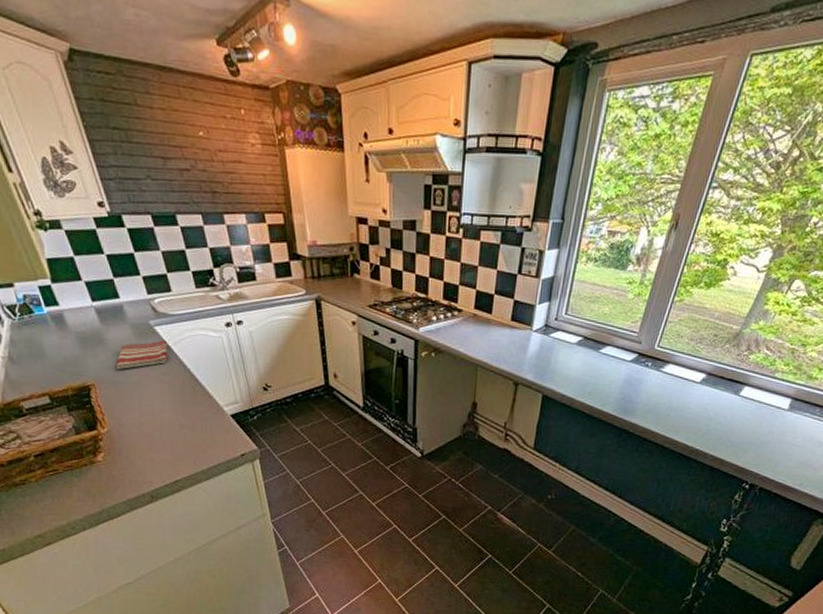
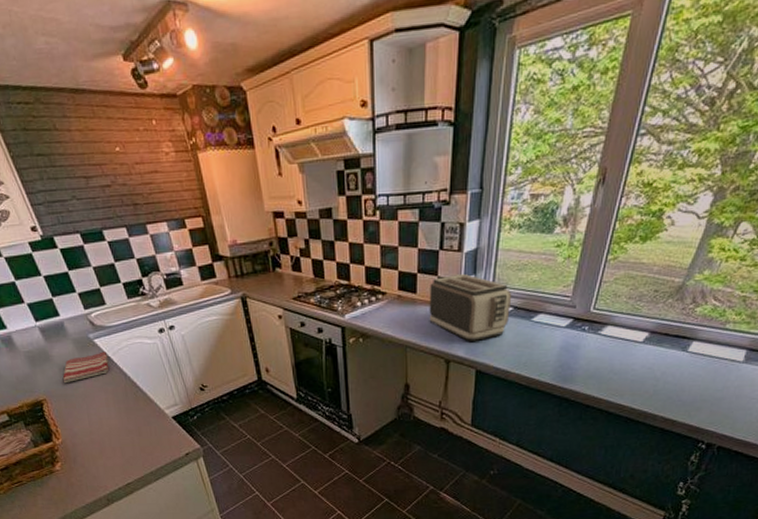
toaster: none [501,299,583,367] -> present [429,273,512,341]

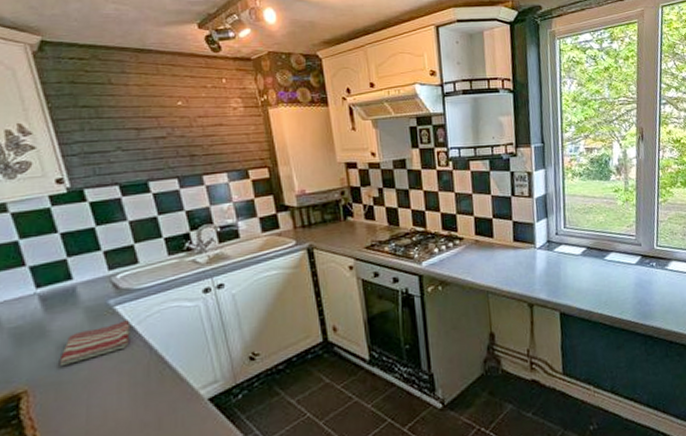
toaster: present [429,273,512,341] -> none [506,217,584,283]

